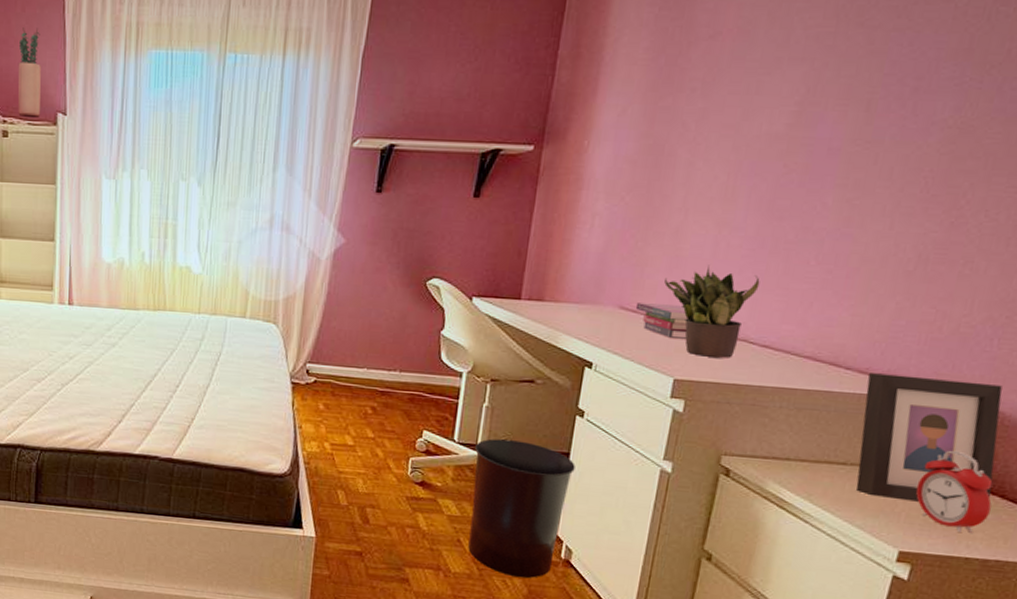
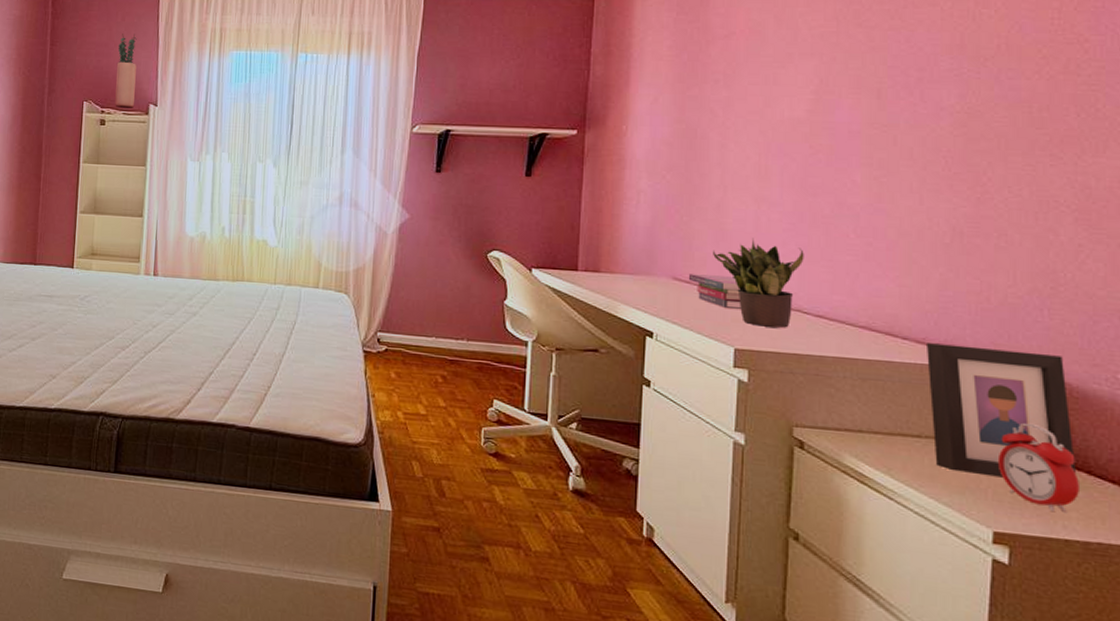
waste bin: present [468,439,576,578] -> none [546,408,647,558]

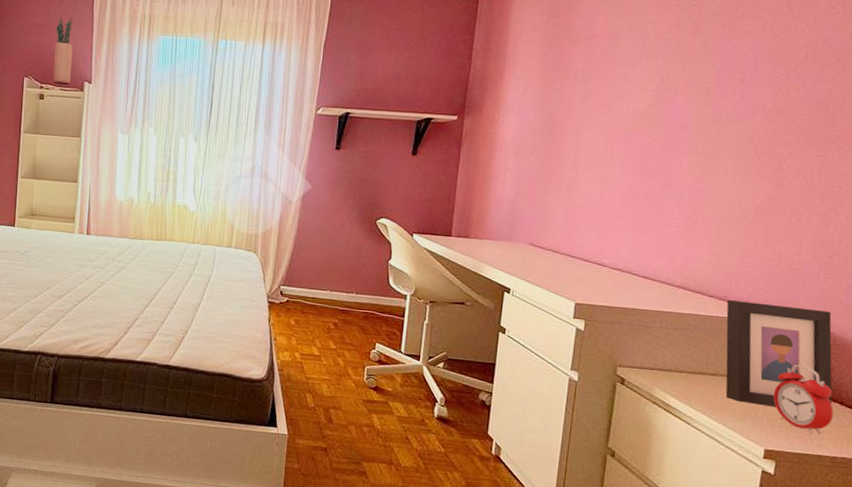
books: present [688,274,742,309] -> none [541,241,584,270]
potted plant: present [713,238,804,328] -> none [563,211,637,287]

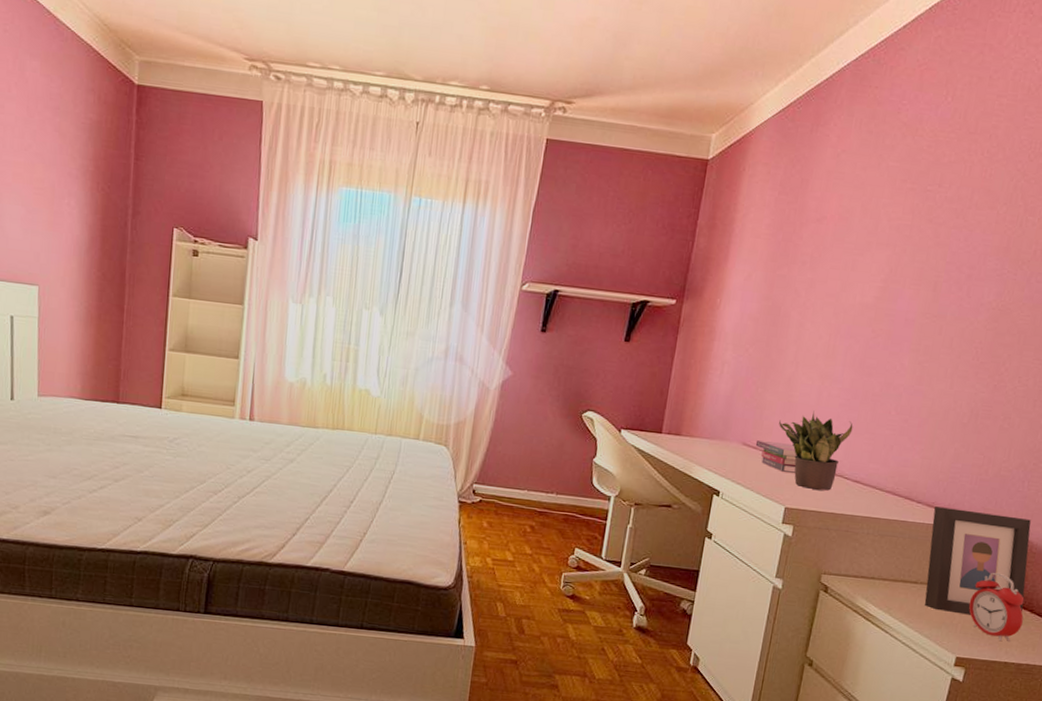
vase: present [53,16,74,86] -> none [210,155,236,241]
books: none [541,241,584,270] -> present [755,440,797,473]
potted plant: none [563,211,637,287] -> present [779,410,853,491]

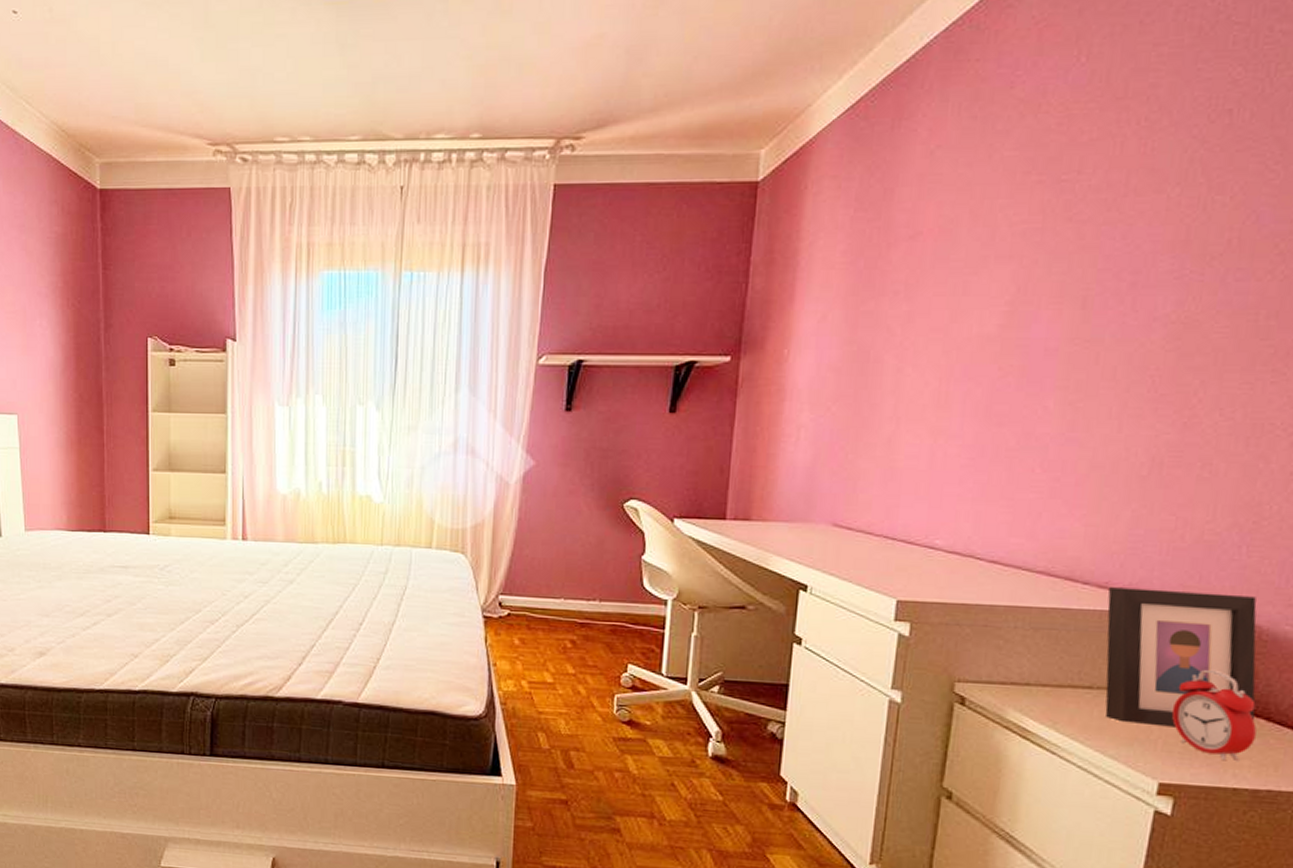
books: present [755,440,797,473] -> none [850,519,908,556]
potted plant: present [779,410,853,491] -> none [879,476,983,576]

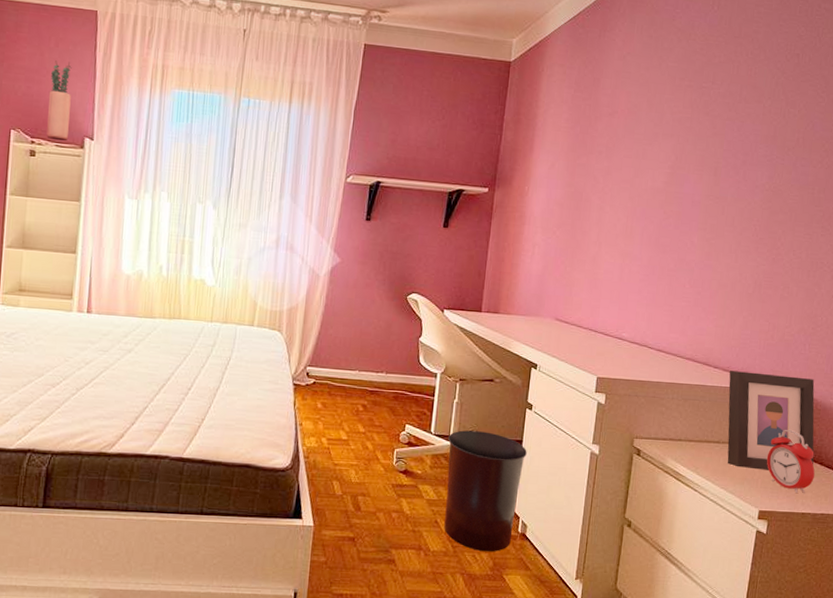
vase: none [184,252,210,346] -> present [46,60,72,142]
waste bin: none [683,671,796,825] -> present [444,430,527,552]

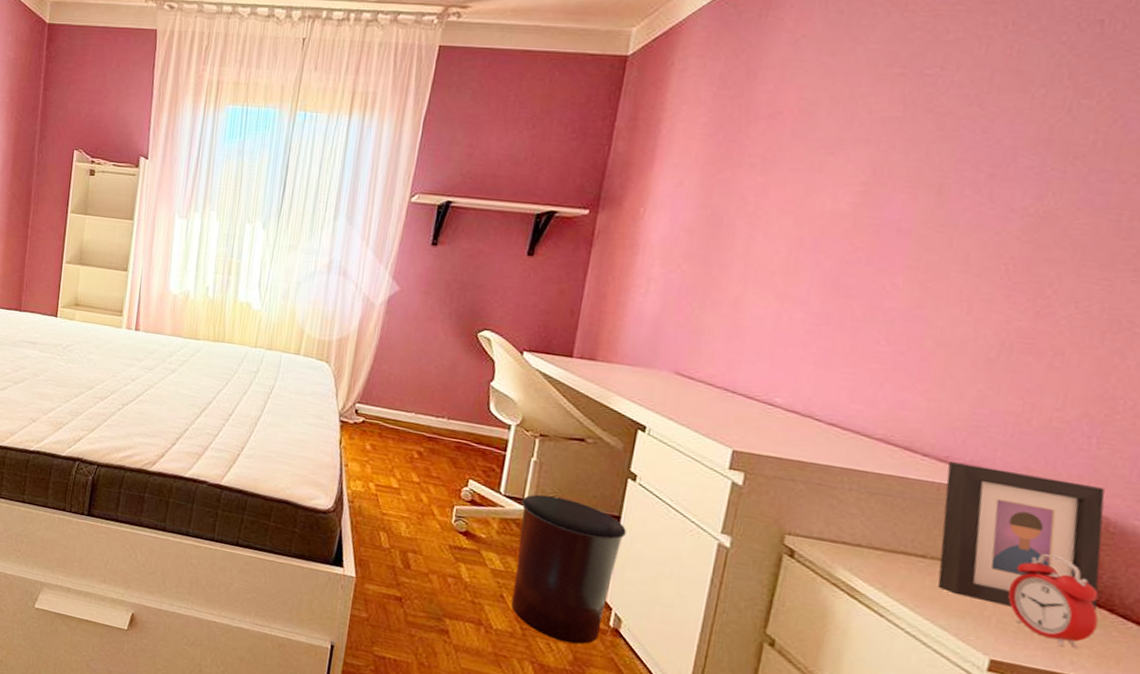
vase: present [46,60,72,142] -> none [105,81,131,161]

